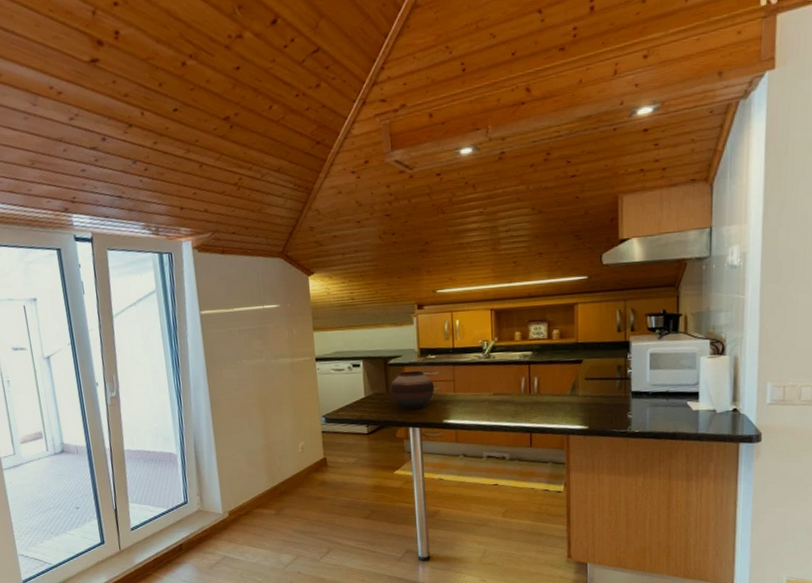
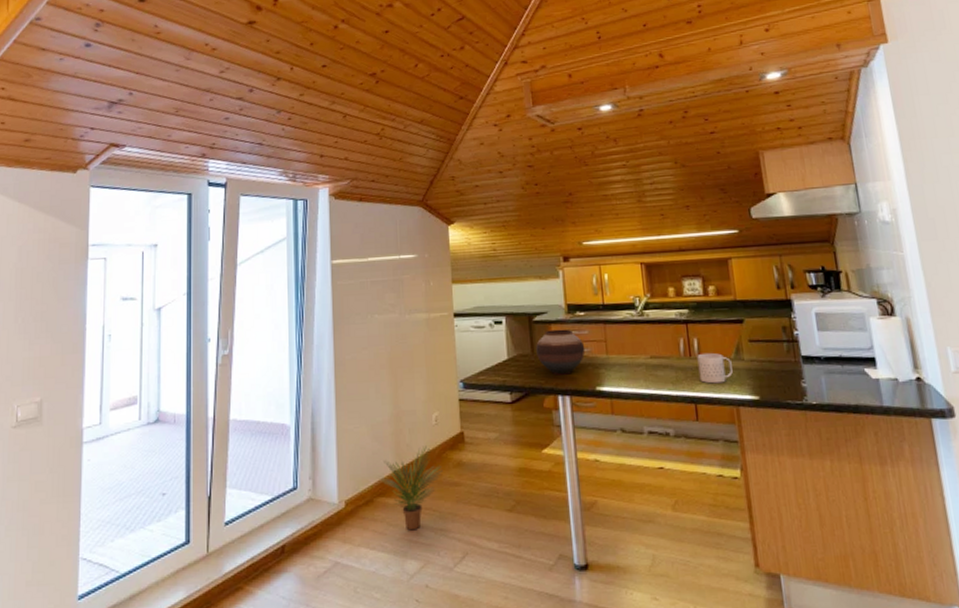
potted plant: none [255,469,309,533] -> present [379,445,443,531]
mug: none [536,389,567,416] -> present [697,352,733,384]

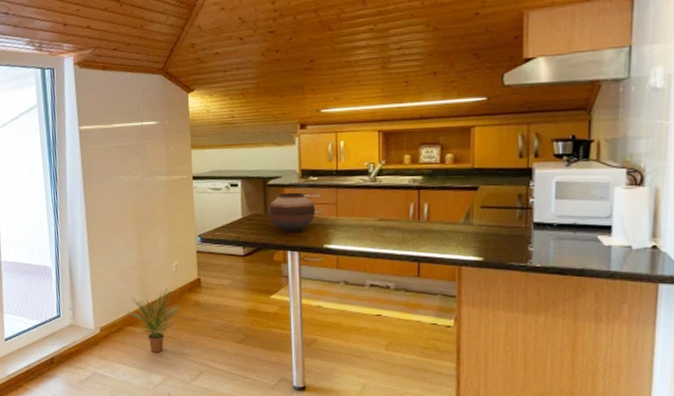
mug: present [697,352,733,384] -> none [425,217,460,245]

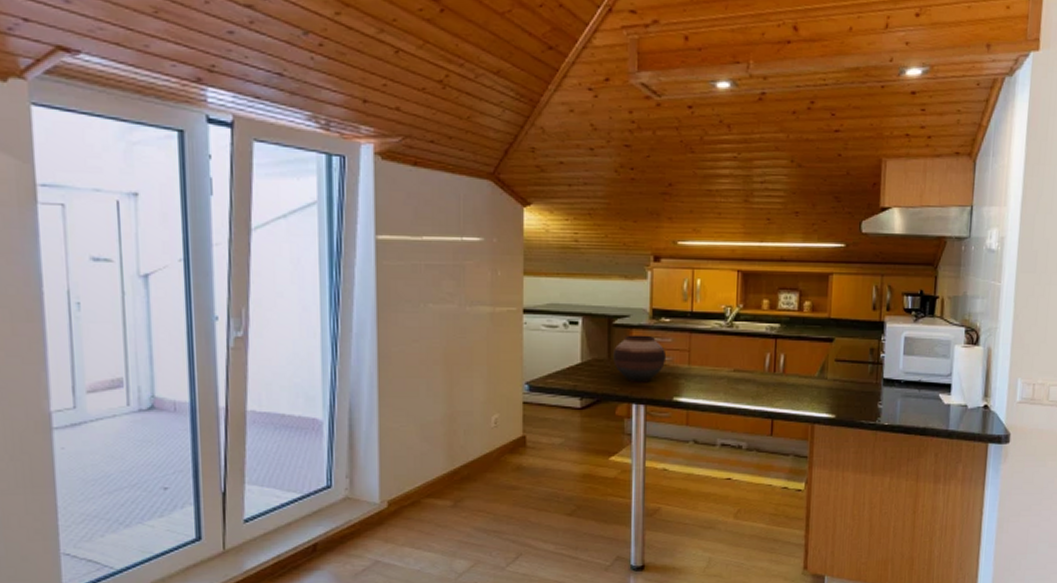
potted plant: present [127,288,182,353] -> none [427,448,500,532]

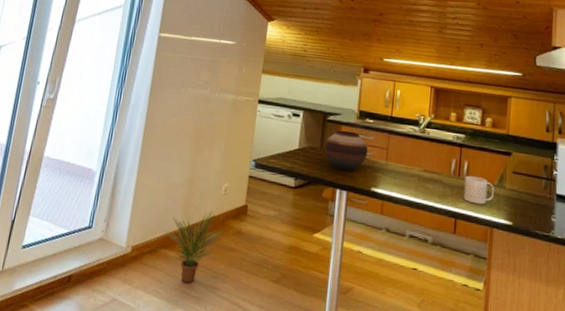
potted plant: none [427,448,500,532] -> present [165,211,223,284]
mug: none [780,369,815,401] -> present [463,175,494,205]

